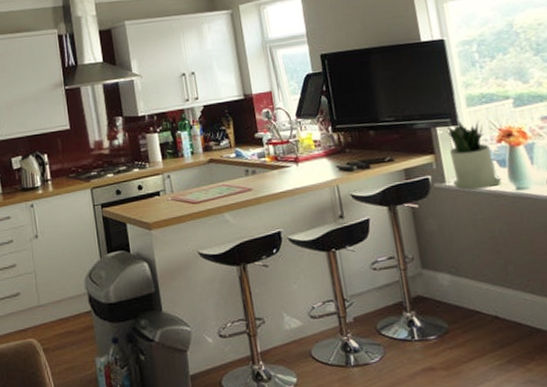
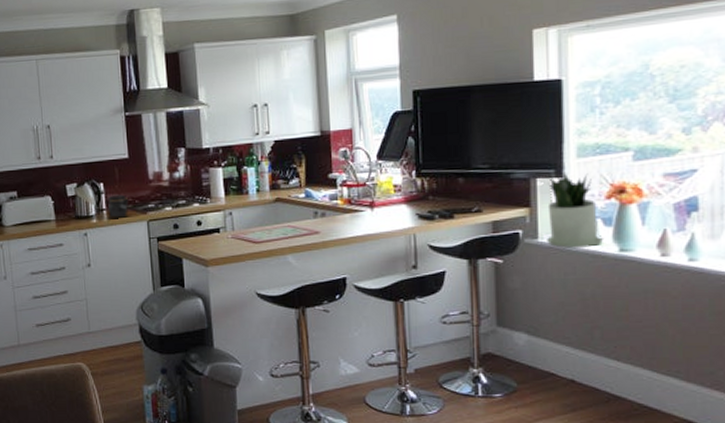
jar: none [49,164,74,189] -> present [105,194,131,219]

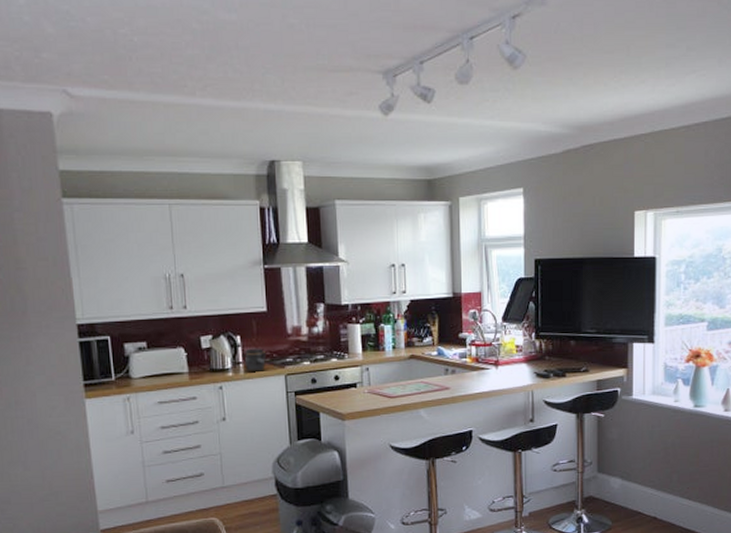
planter: present [547,171,604,249] -> none [639,338,683,405]

